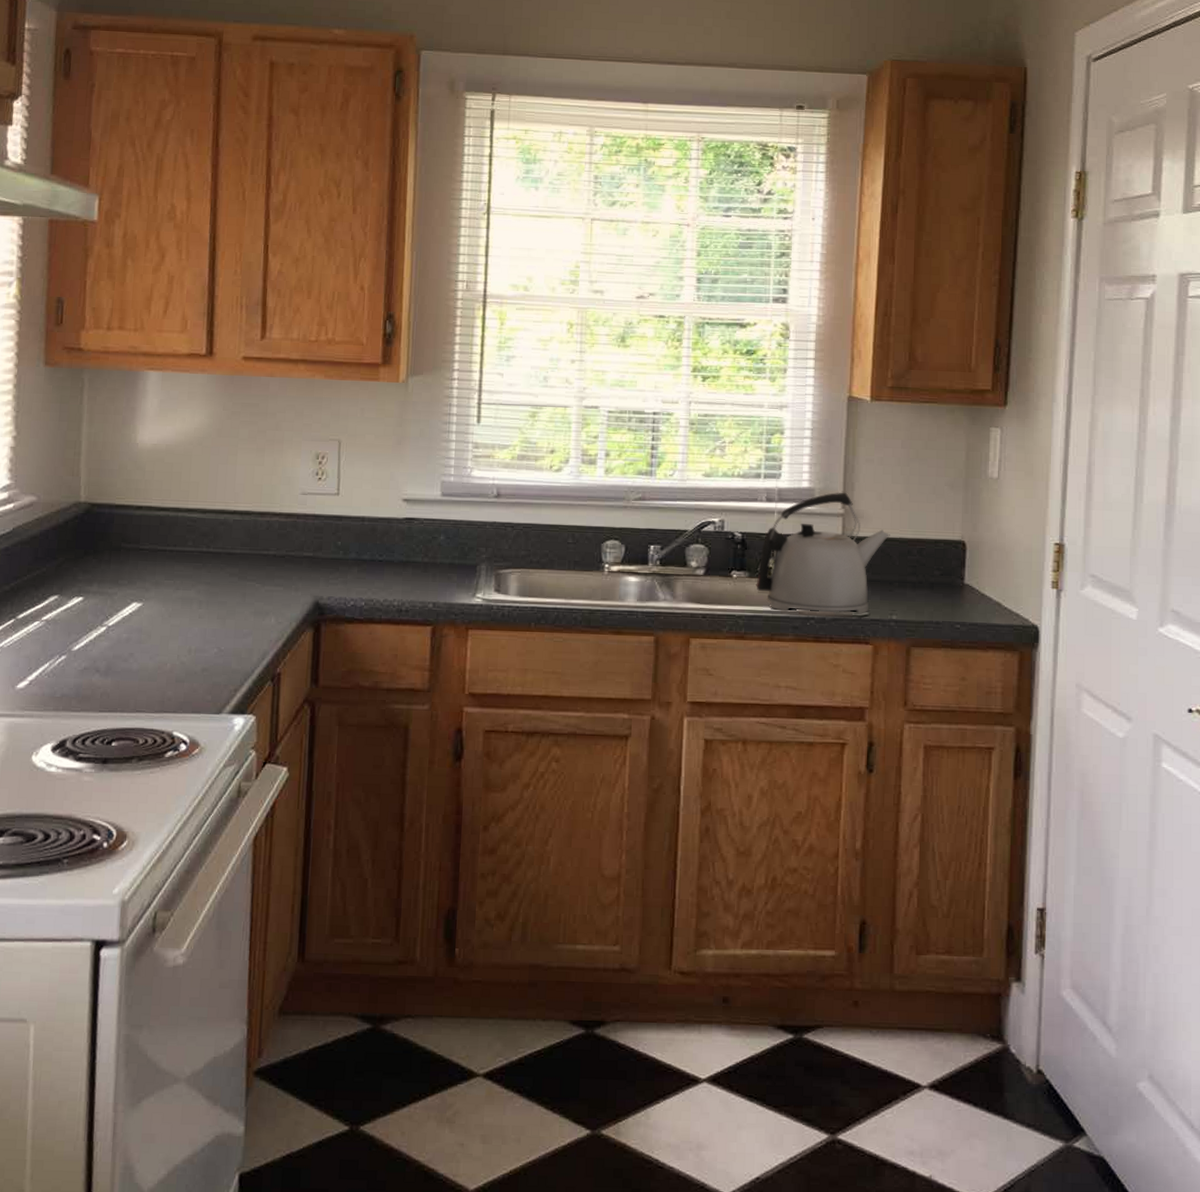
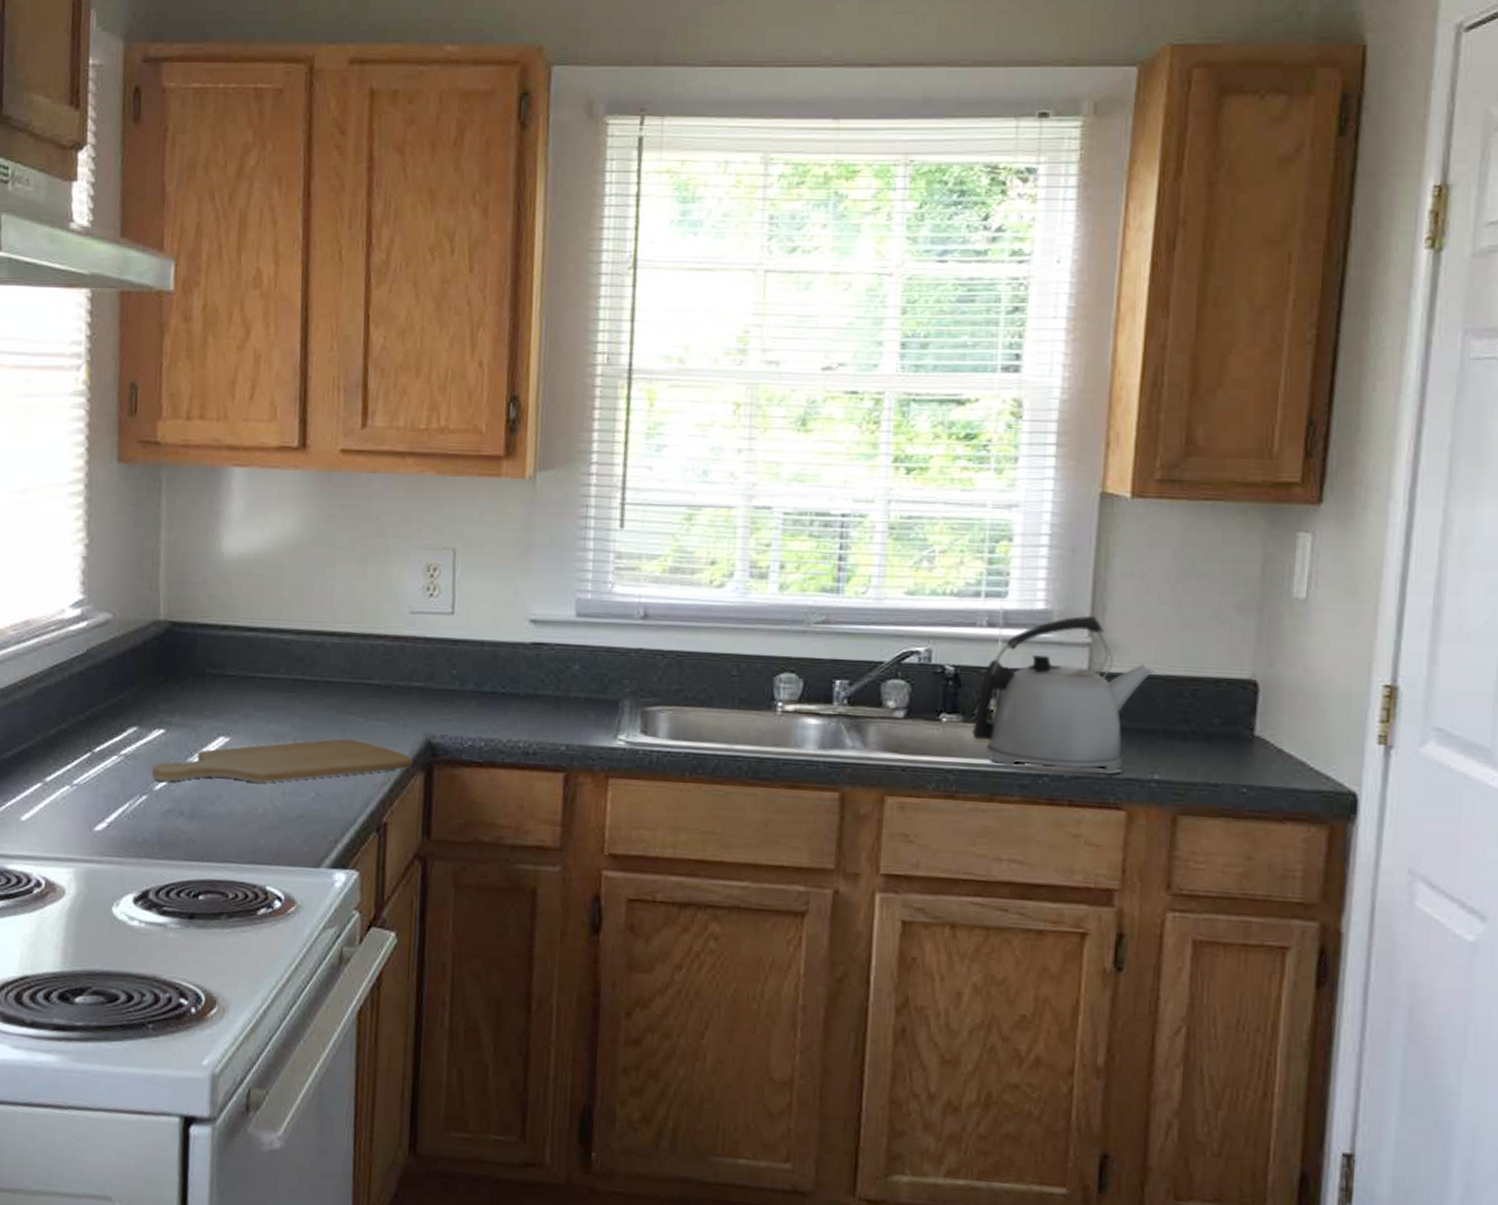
chopping board: none [70,602,304,643] -> present [151,739,414,783]

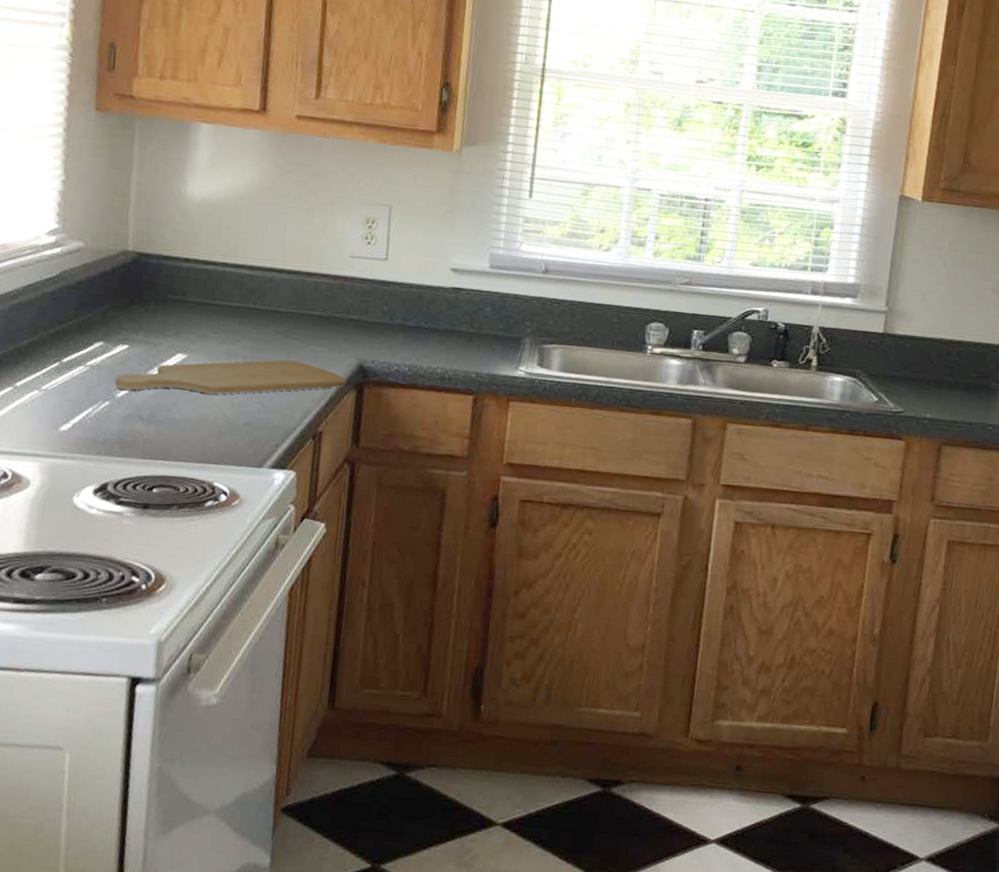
kettle: present [972,615,1154,773] -> none [795,290,931,411]

